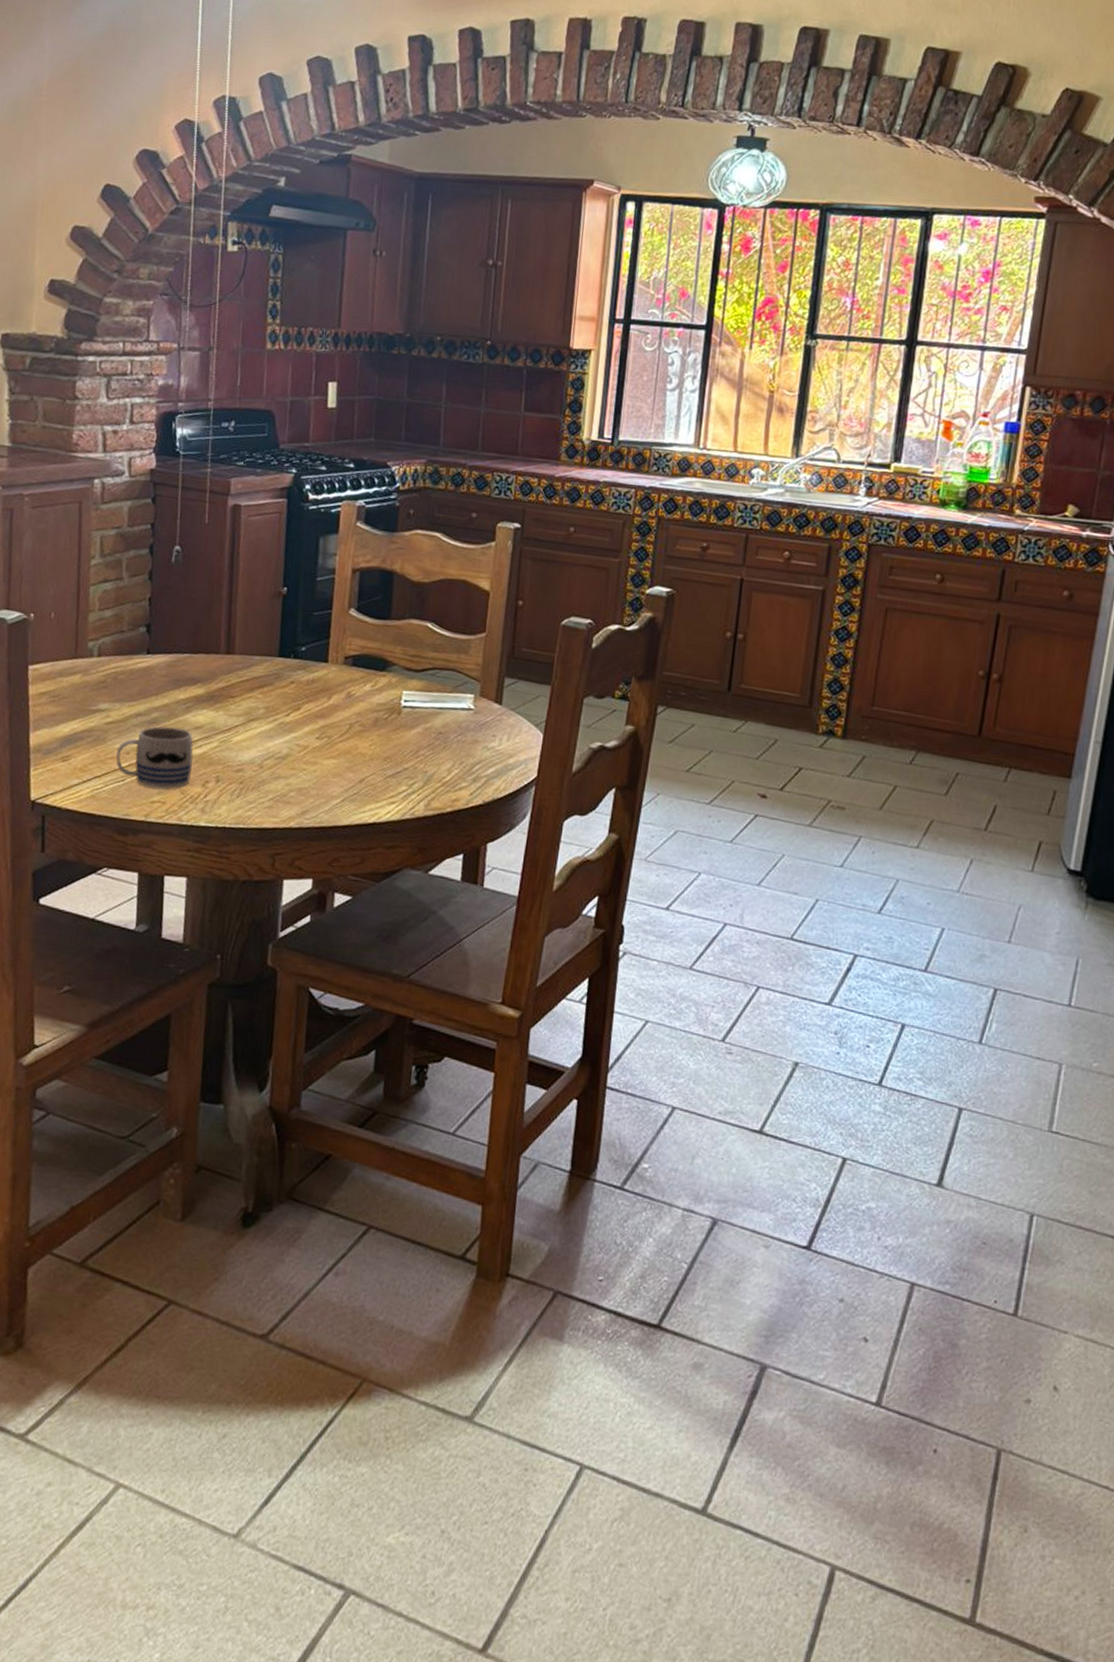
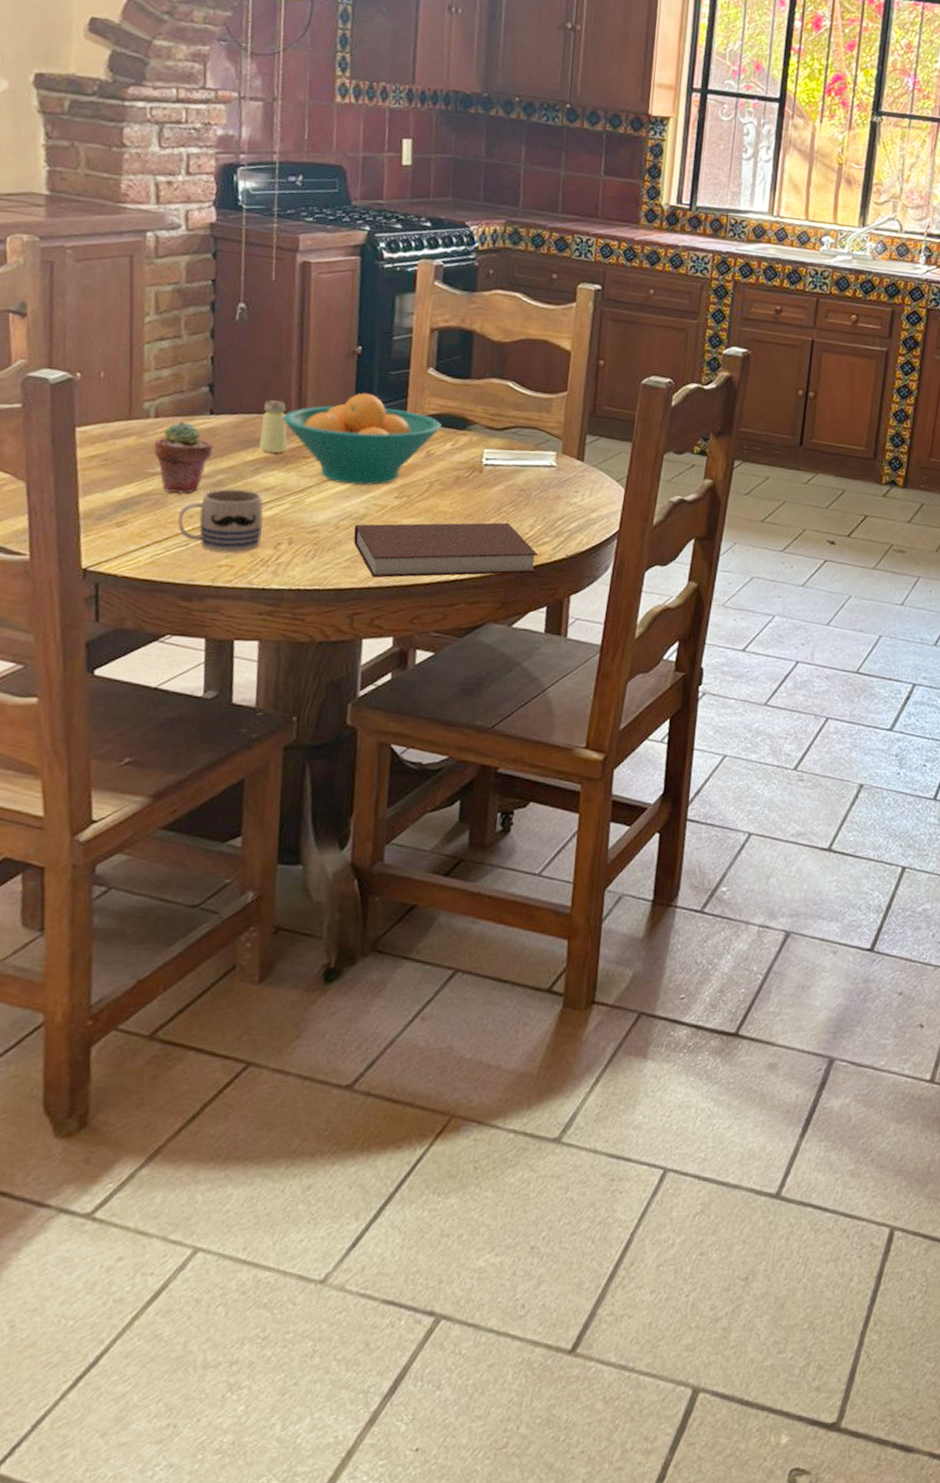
potted succulent: none [96,660,150,730] -> present [154,421,214,494]
saltshaker: none [191,640,217,692] -> present [259,400,288,453]
fruit bowl: none [213,633,362,726] -> present [283,393,441,486]
notebook: none [276,764,455,819] -> present [353,522,538,578]

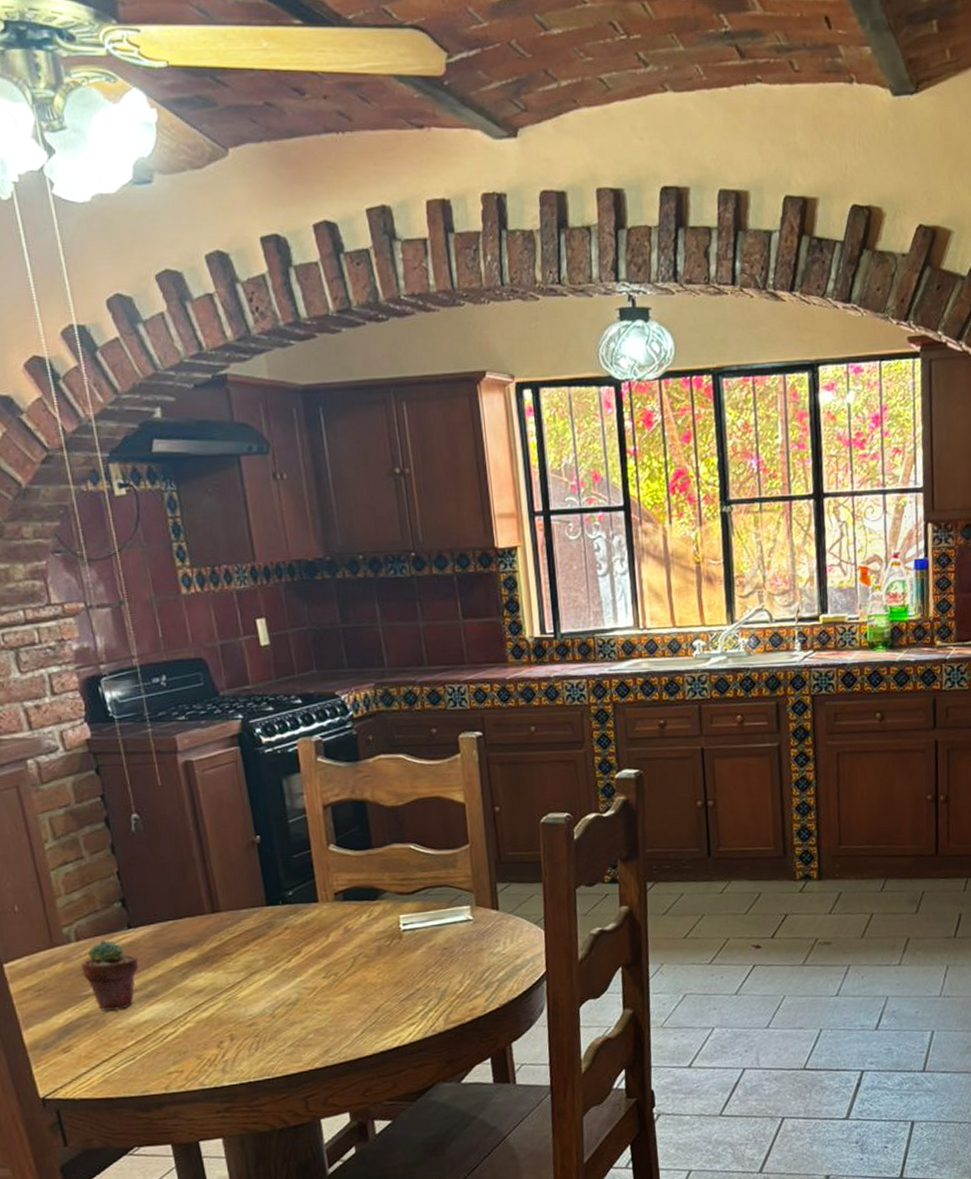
mug: present [178,488,264,553] -> none [119,995,204,1060]
saltshaker: present [259,400,288,453] -> none [178,903,210,957]
fruit bowl: present [283,393,441,486] -> none [198,880,353,974]
notebook: present [353,522,538,578] -> none [290,982,475,1059]

